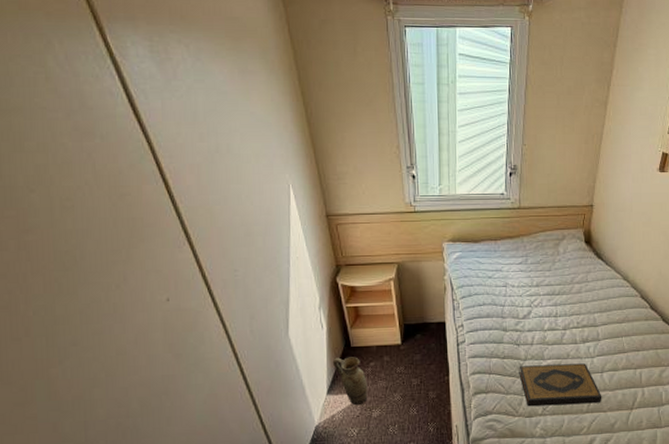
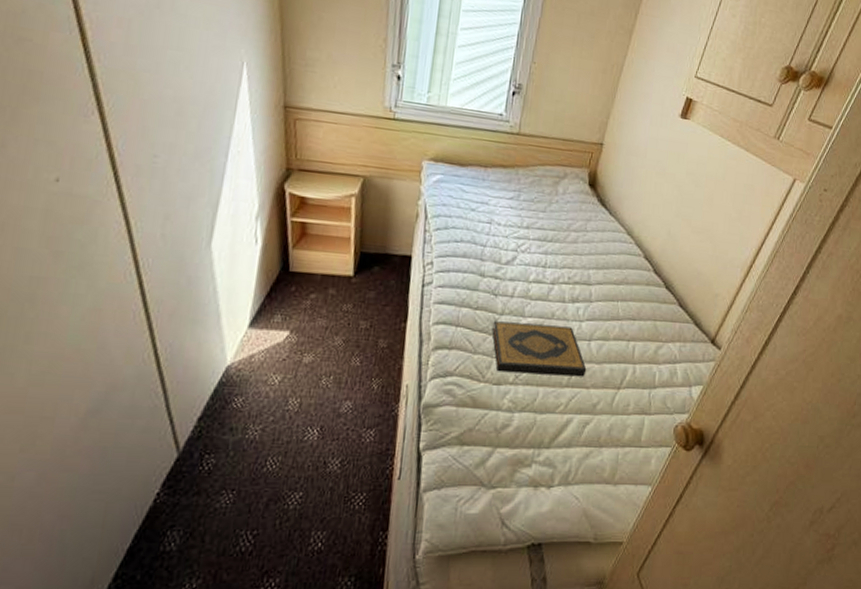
ceramic jug: present [332,357,368,406] -> none [261,282,303,346]

